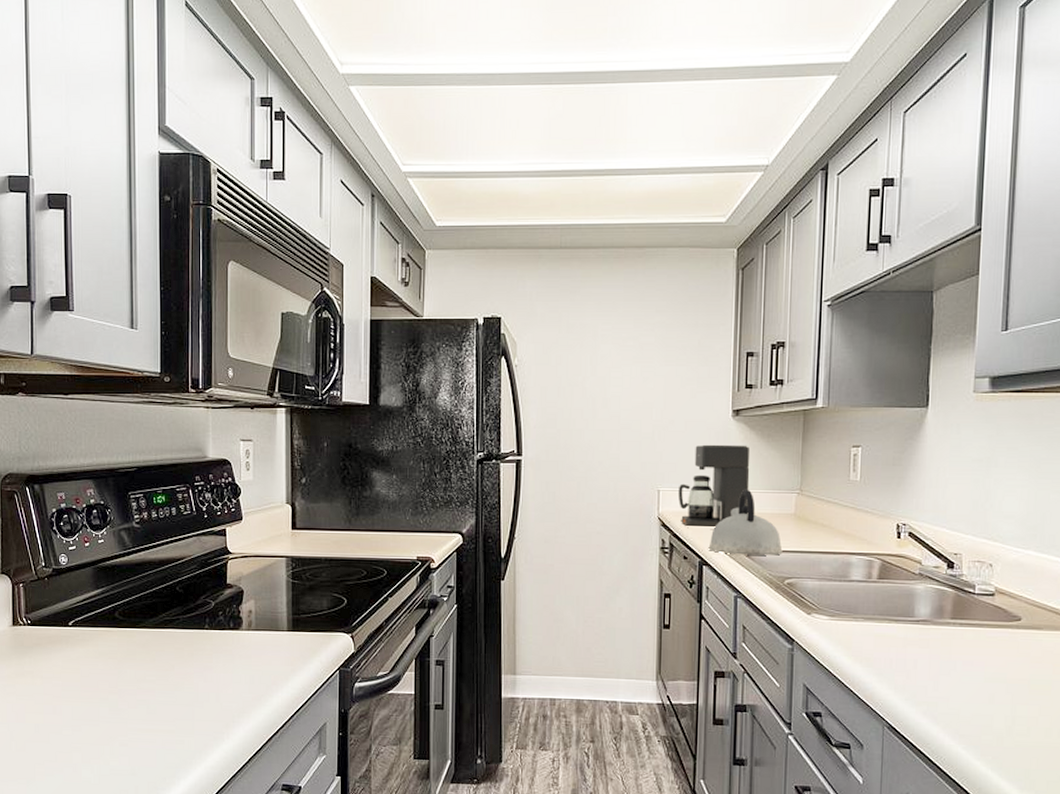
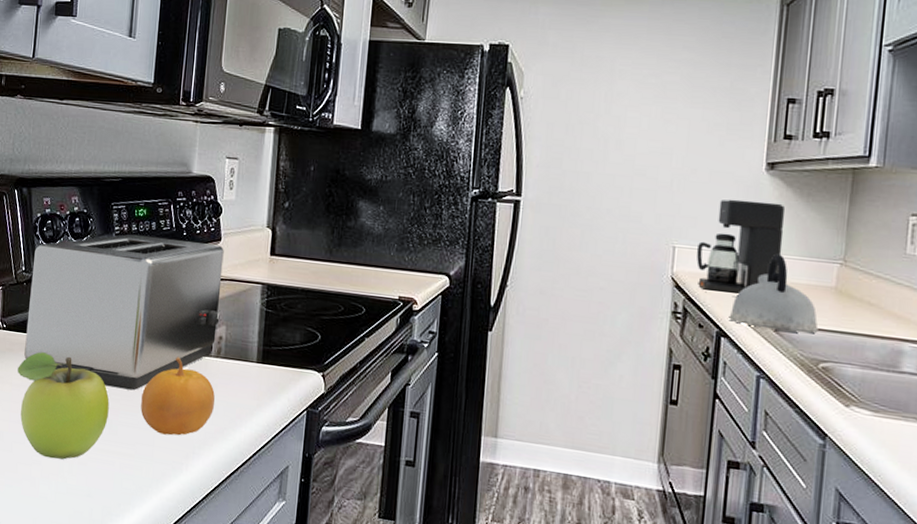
fruit: none [47,643,145,744] -> present [17,352,110,460]
toaster: none [52,521,248,670] -> present [24,234,224,391]
fruit: none [177,634,250,708] -> present [141,357,215,436]

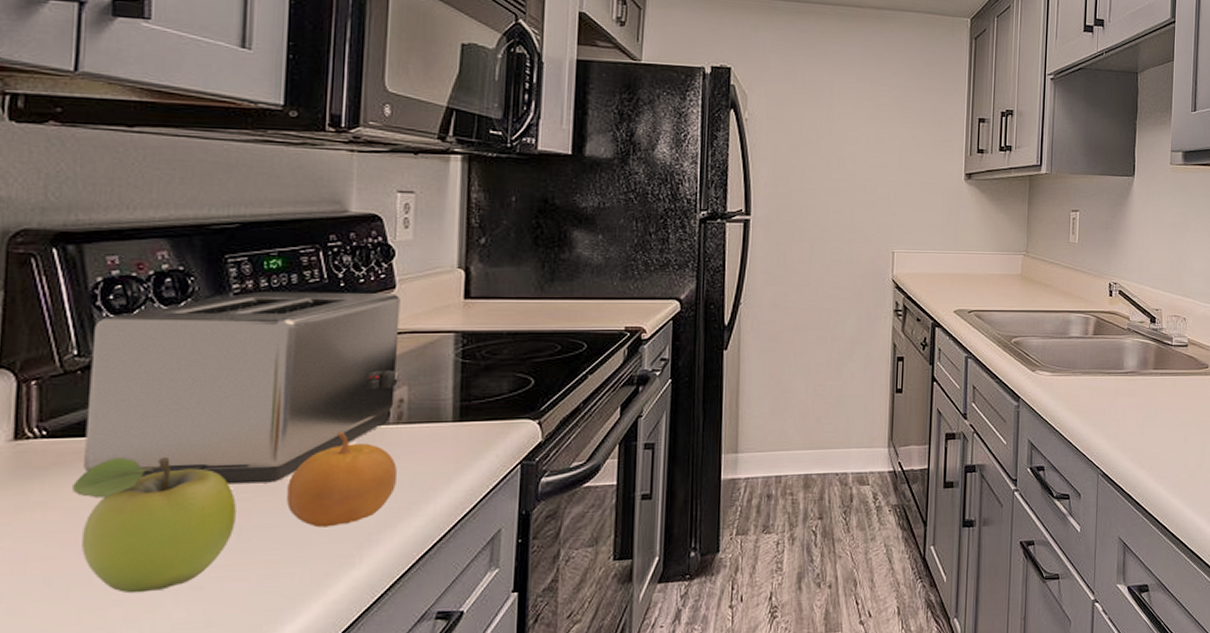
coffee maker: present [696,199,785,298] -> none [912,206,981,292]
kettle: present [728,253,819,334] -> none [941,250,1010,315]

